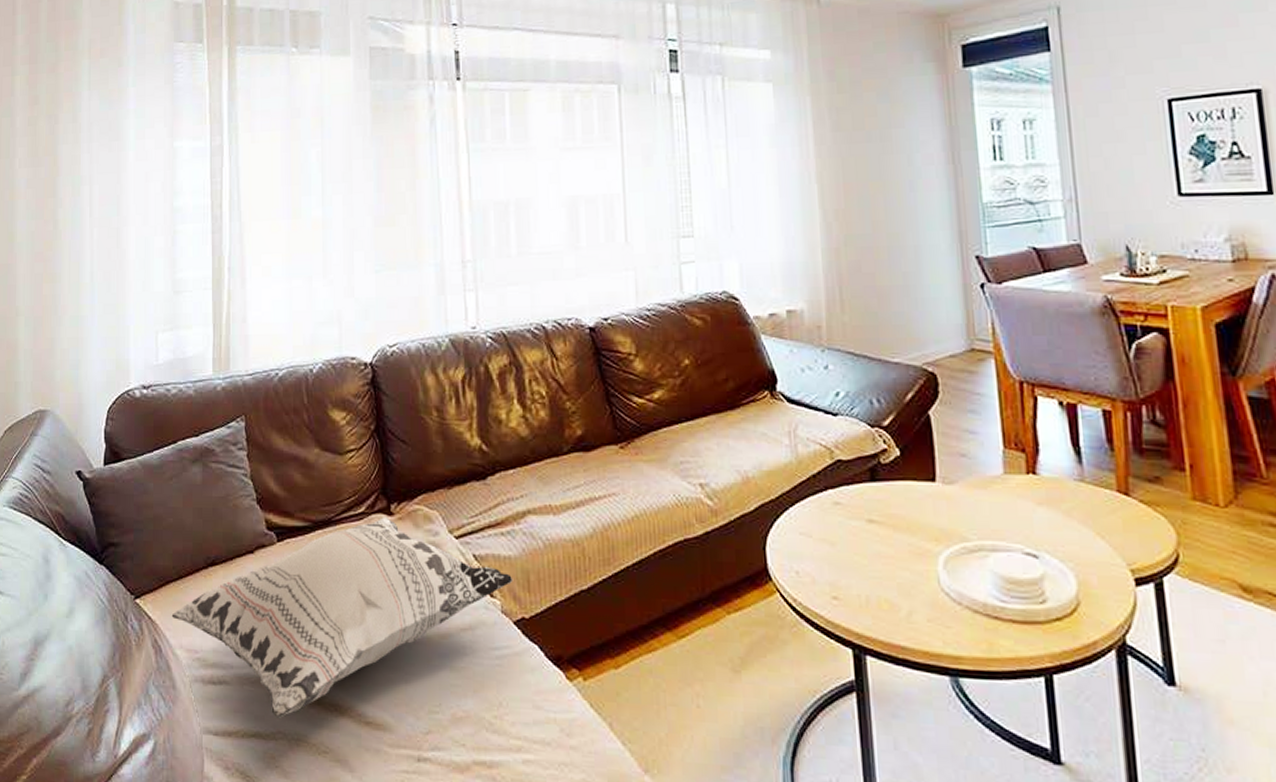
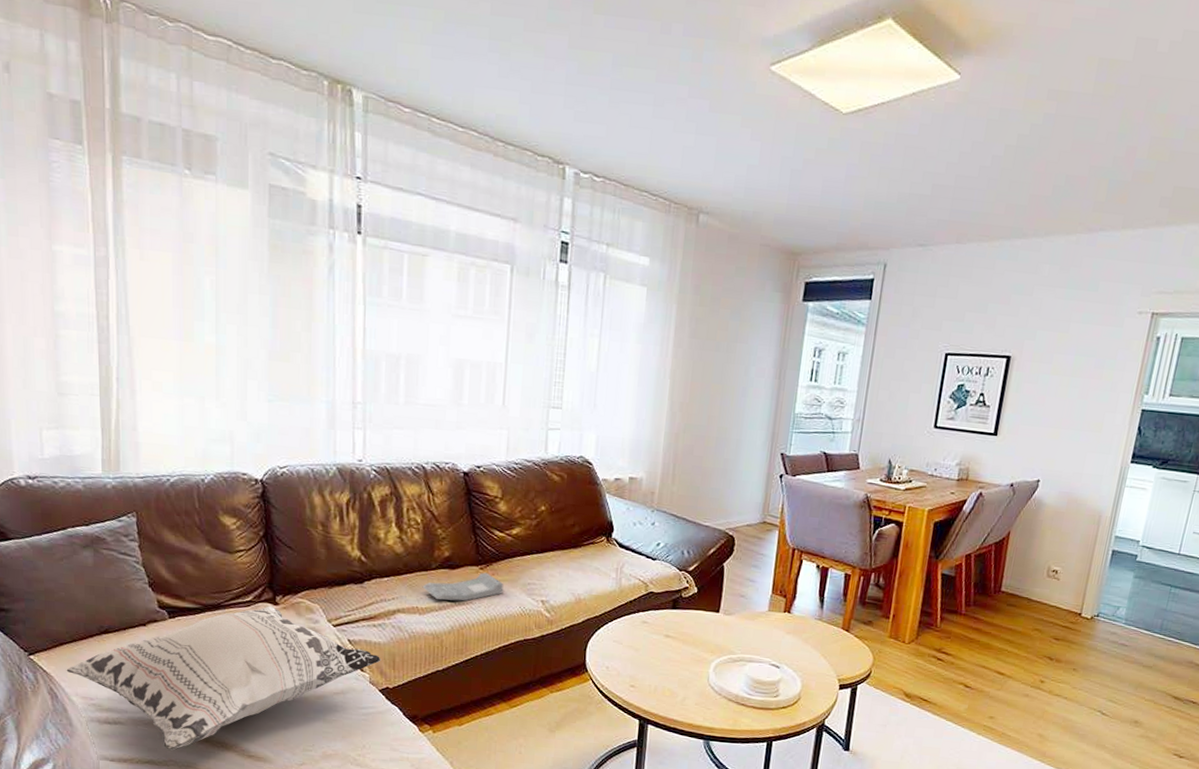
magazine: none [554,452,651,493] -> present [422,572,504,601]

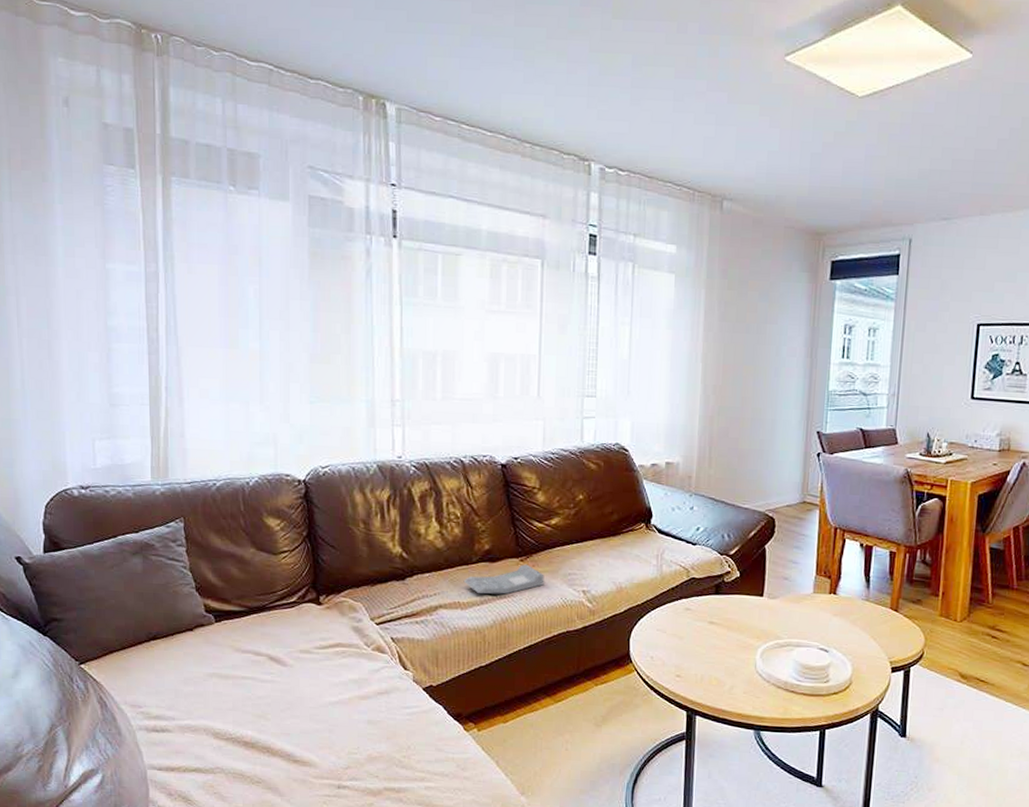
decorative pillow: present [66,606,381,750] -> none [115,606,424,757]

